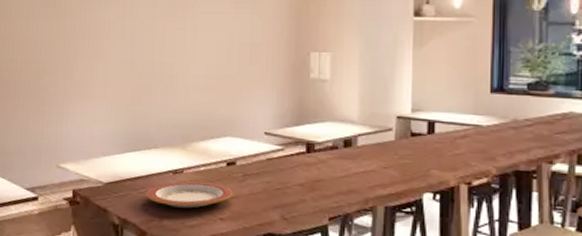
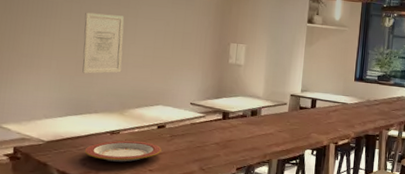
wall art: none [138,29,182,101] -> present [82,12,124,74]

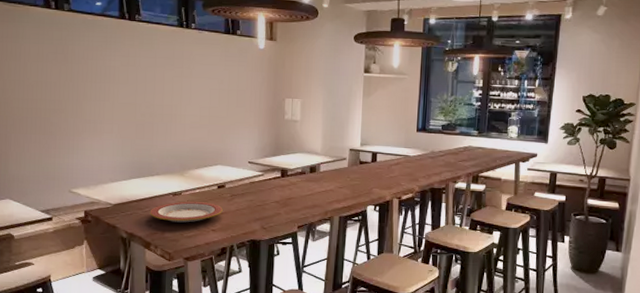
wall art: present [82,12,124,74] -> none [141,75,180,137]

